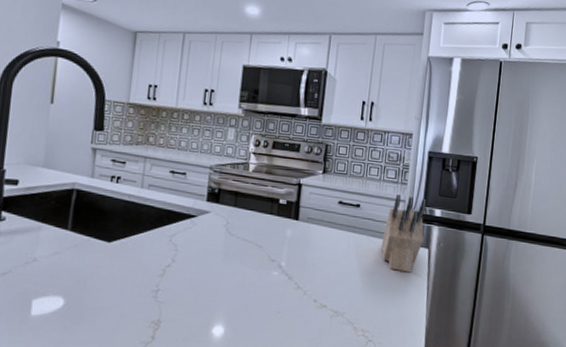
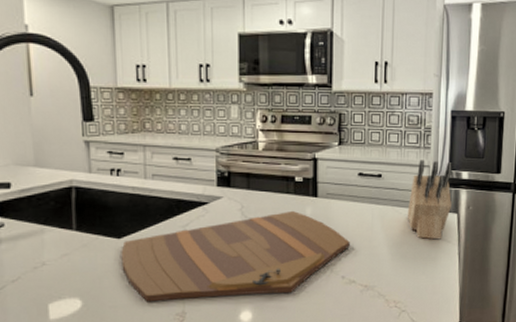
cutting board: none [107,231,325,312] -> present [121,211,350,302]

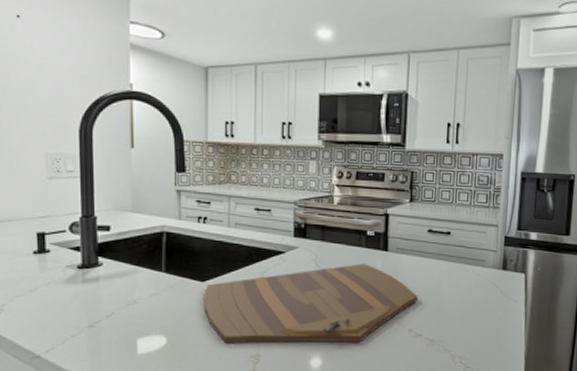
knife block: present [407,160,453,240] -> none [474,219,522,299]

